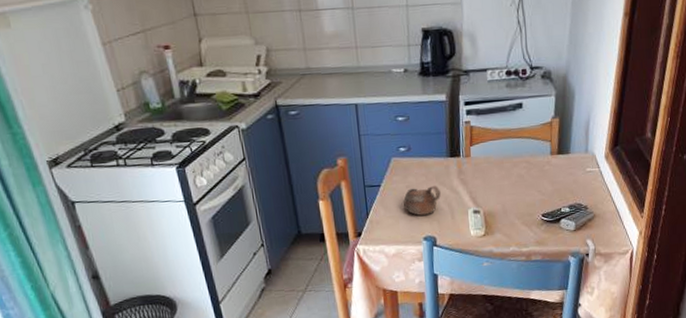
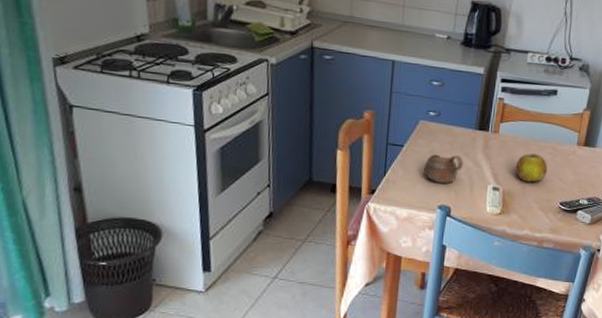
fruit: none [493,170,525,200] -> present [516,153,548,182]

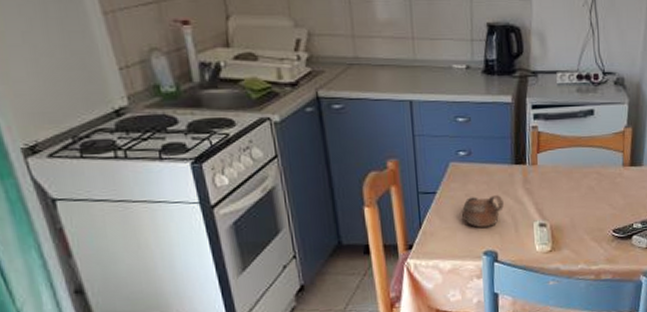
fruit: present [516,153,548,182] -> none [561,181,595,213]

